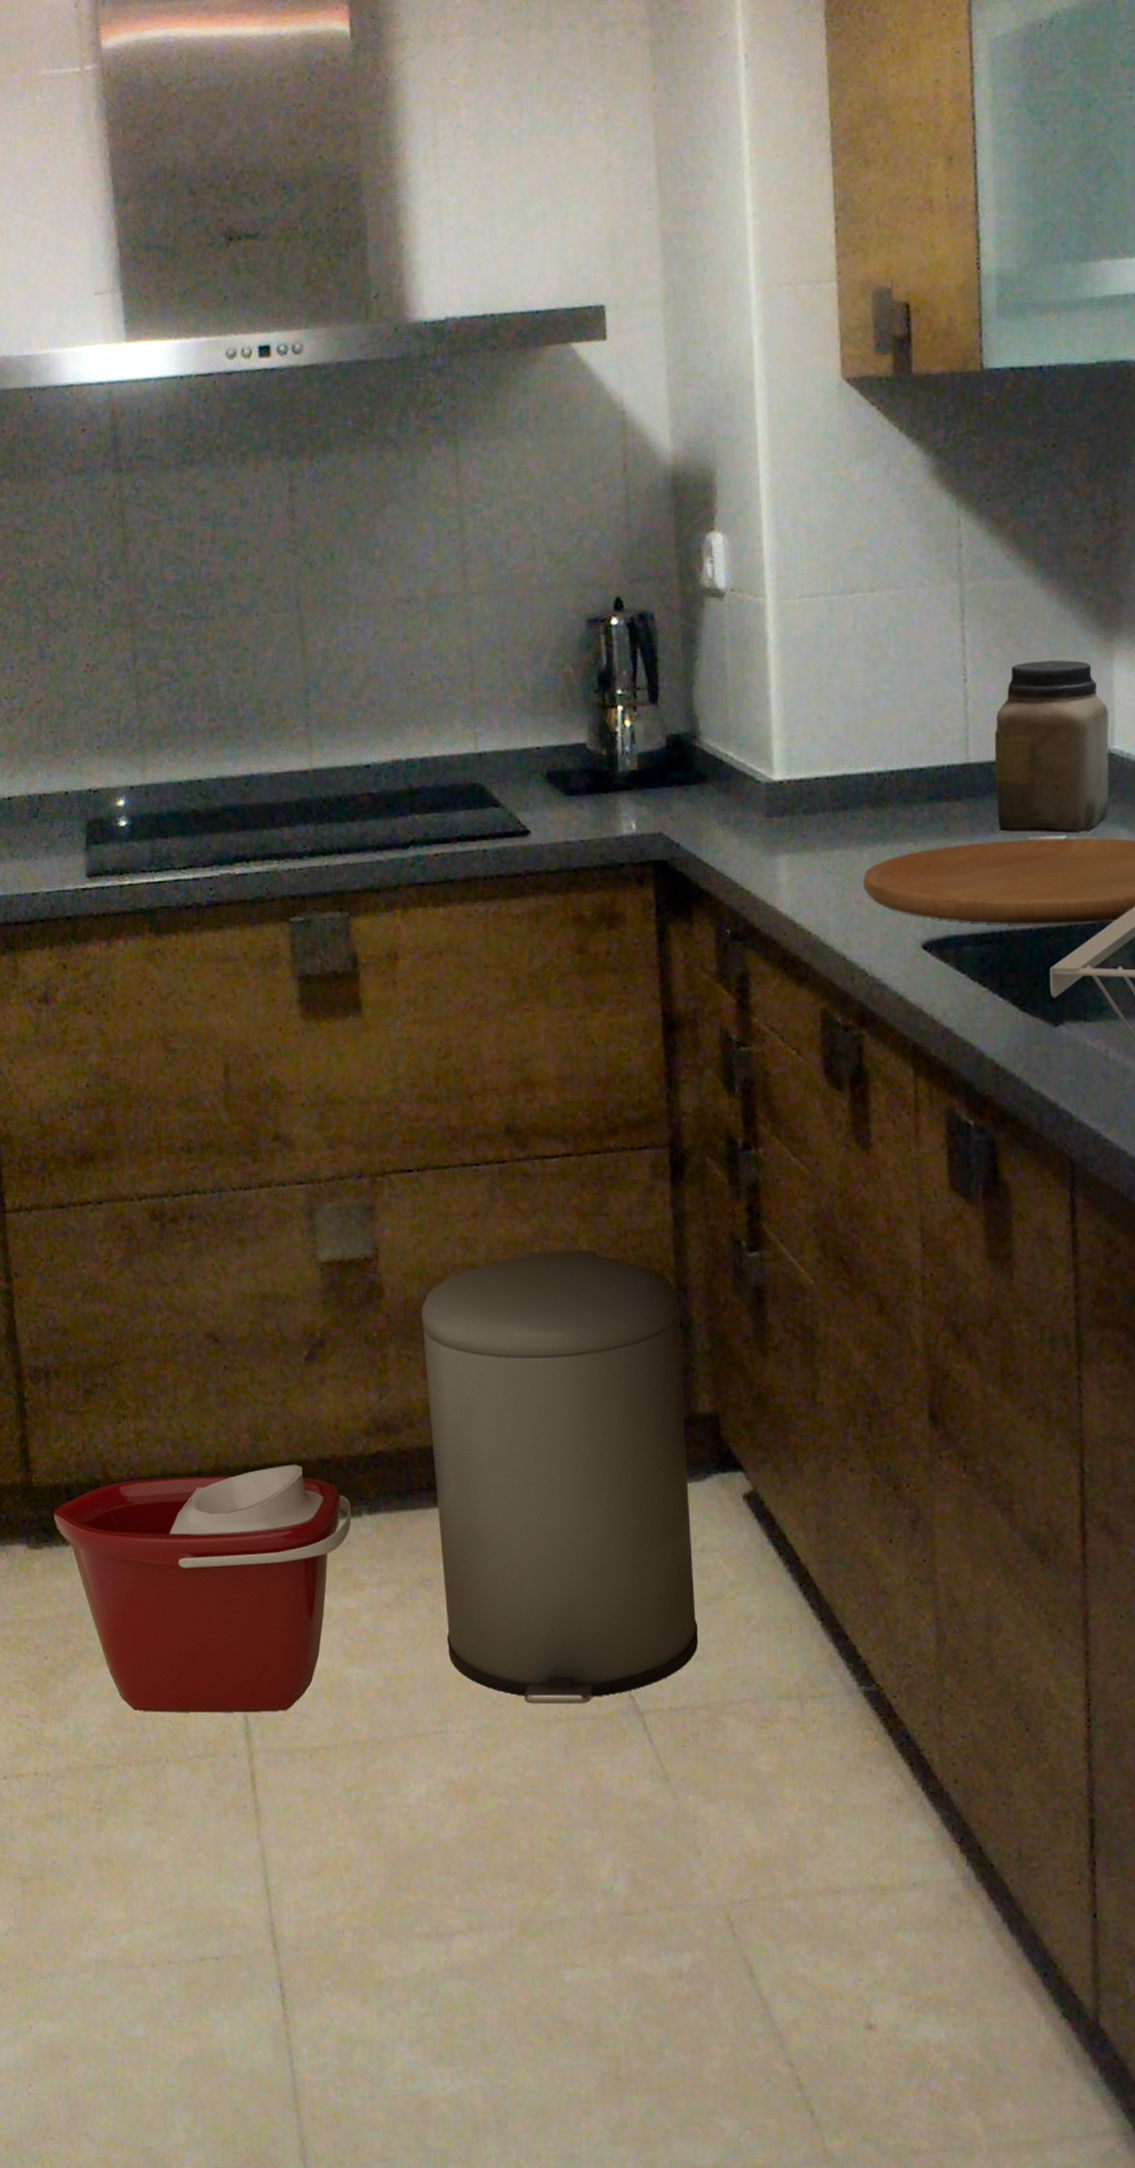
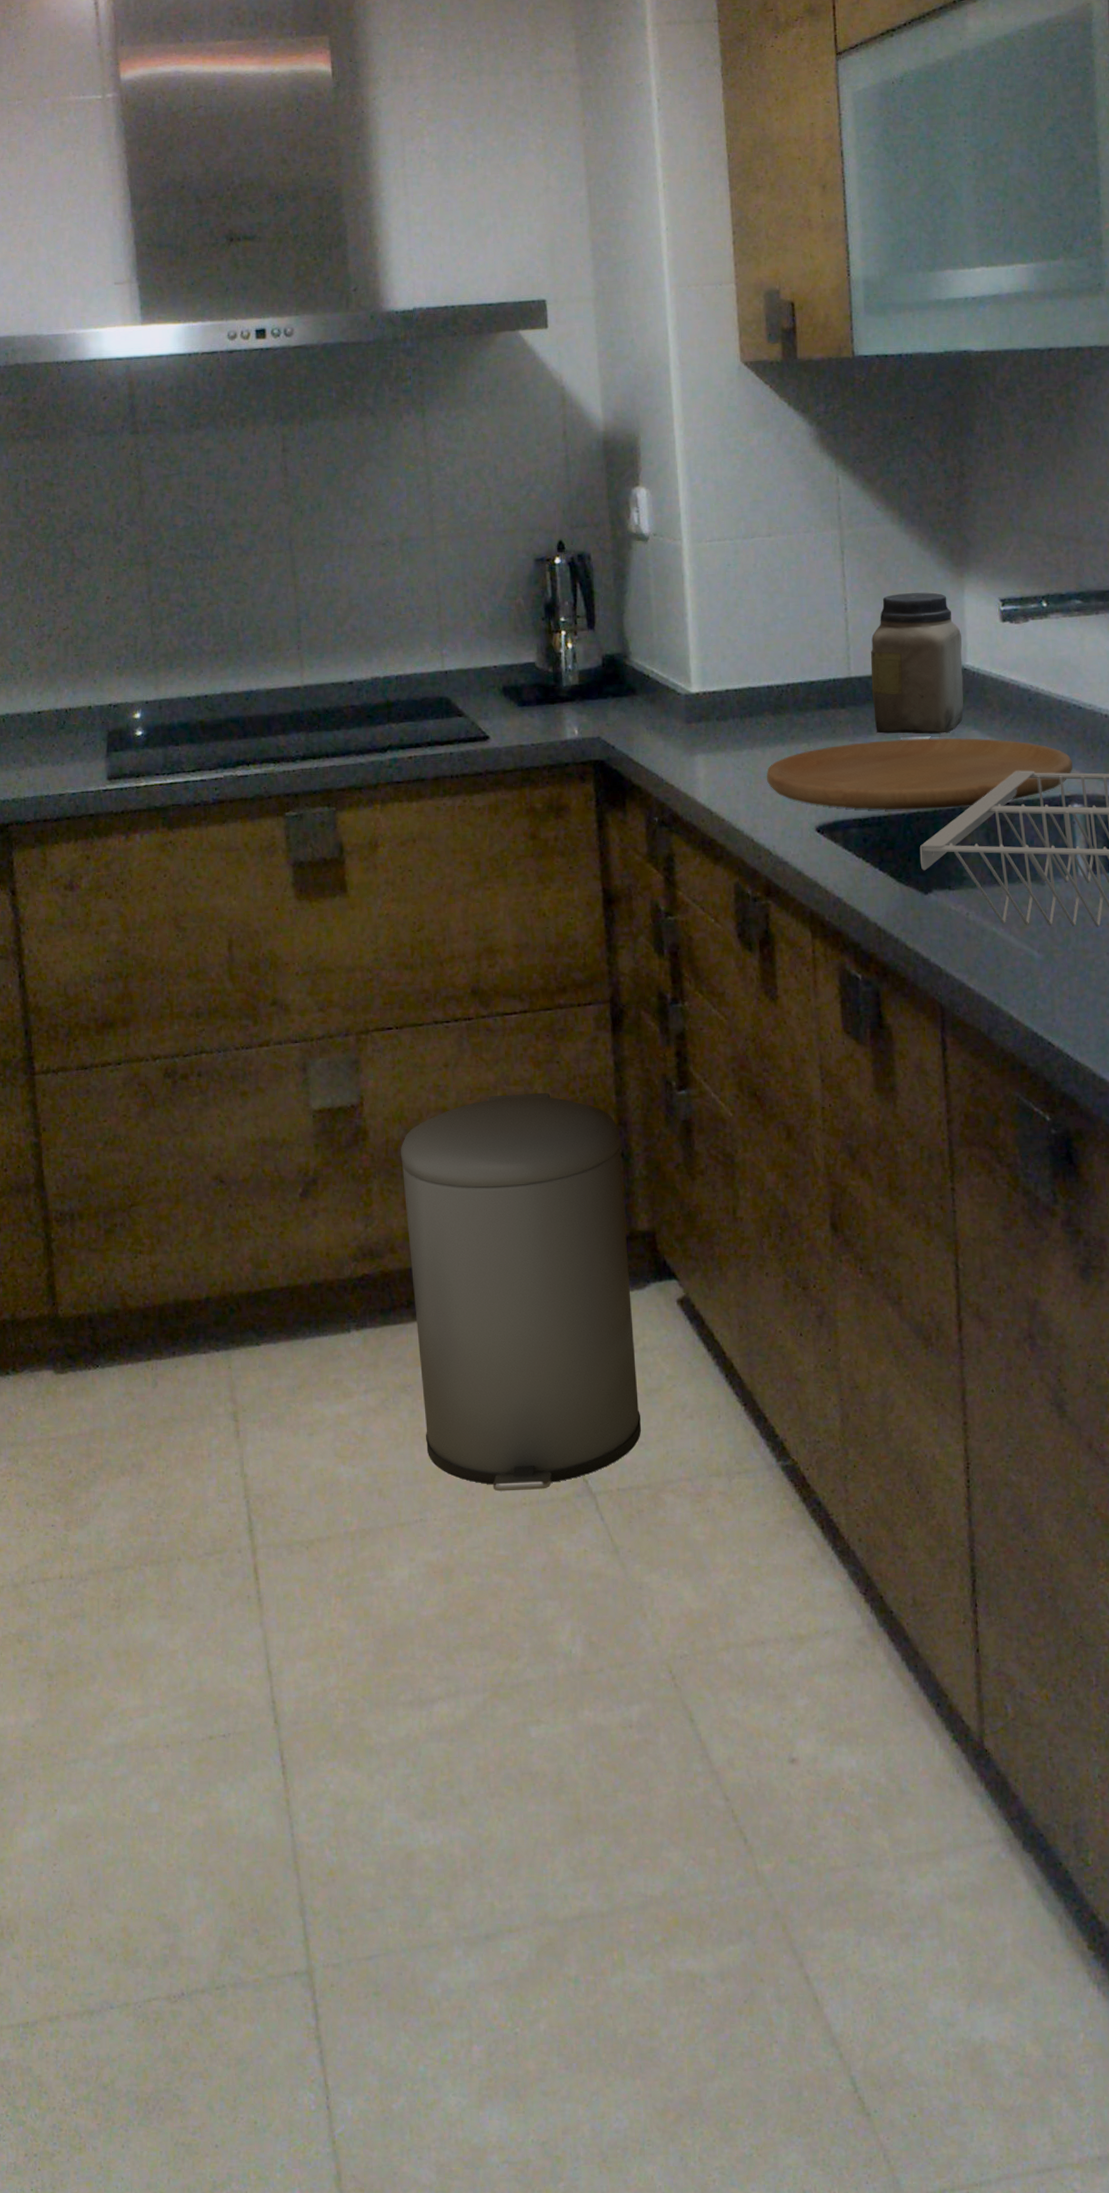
bucket: present [53,1465,352,1713] -> none [76,1289,342,1515]

